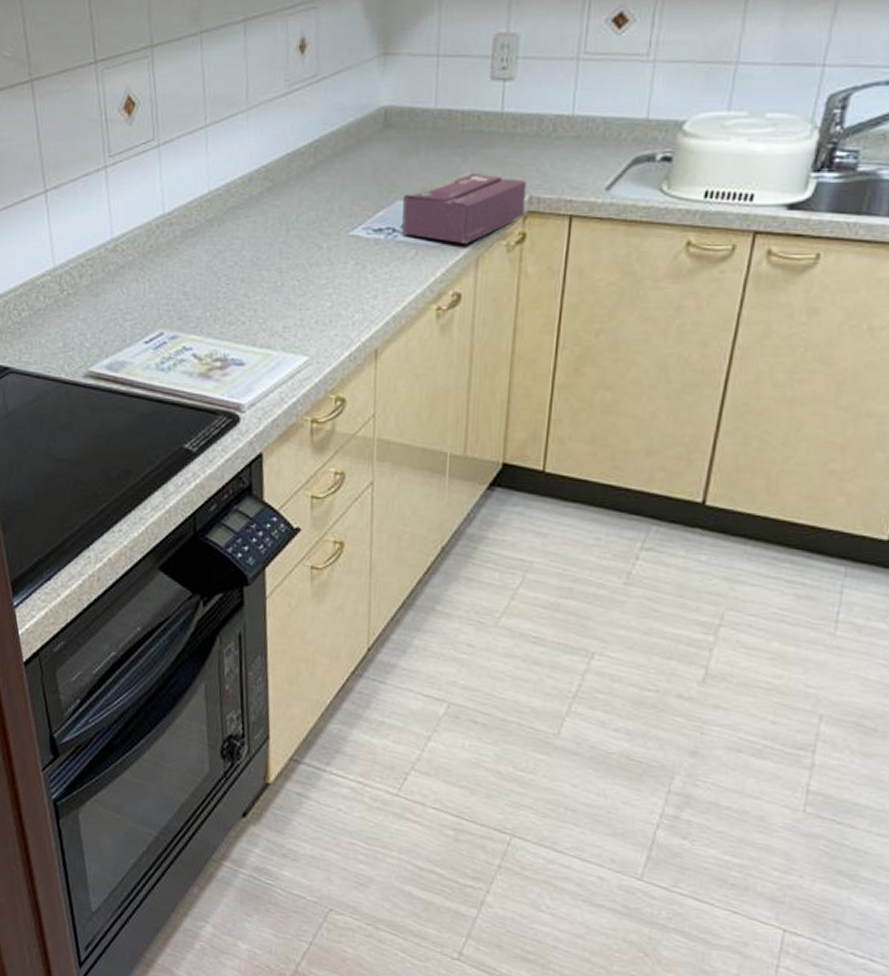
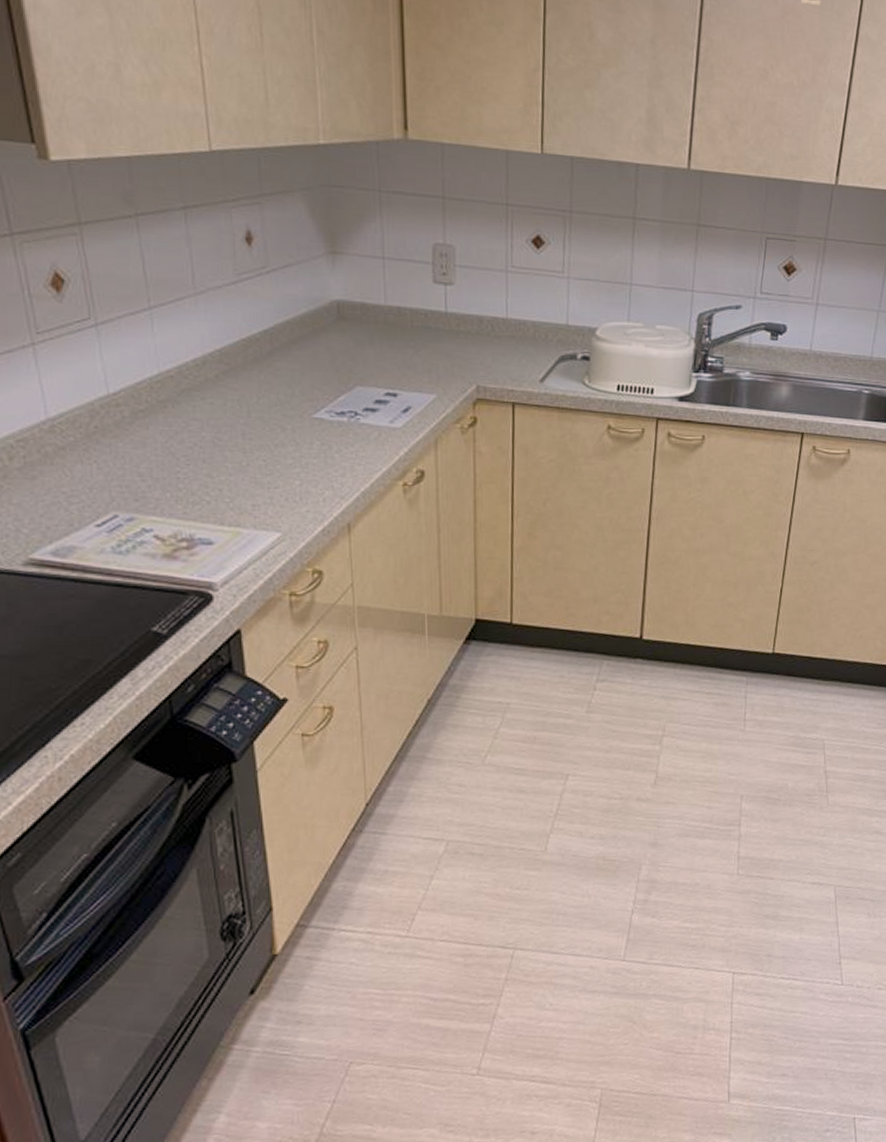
tissue box: present [402,172,527,243] -> none [363,363,474,426]

